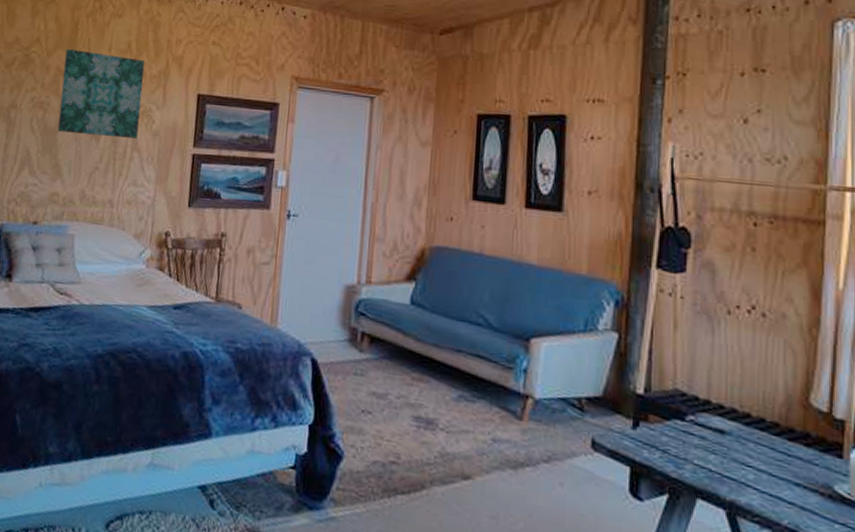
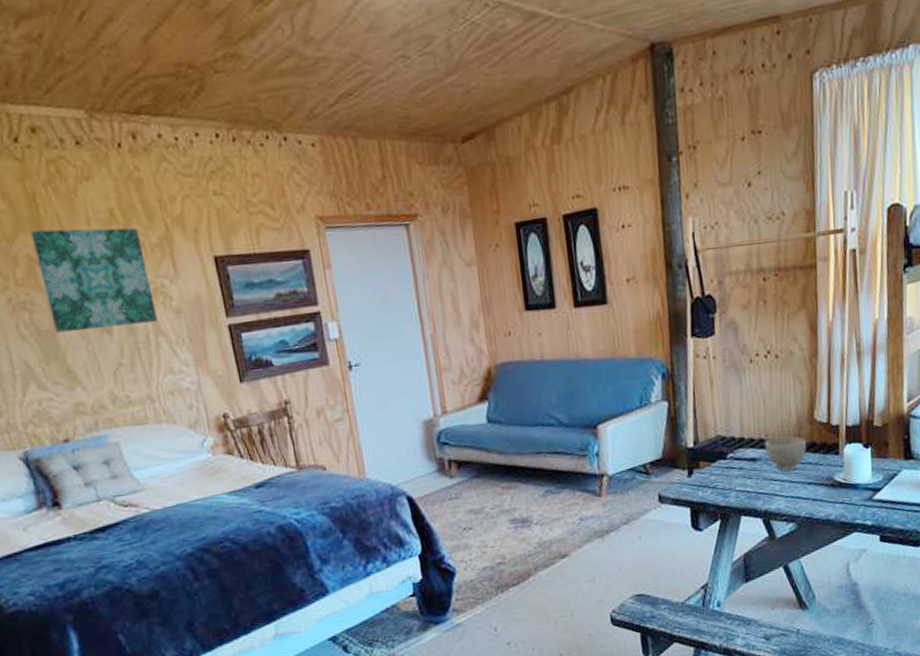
bowl: none [738,411,797,461] -> present [765,436,807,471]

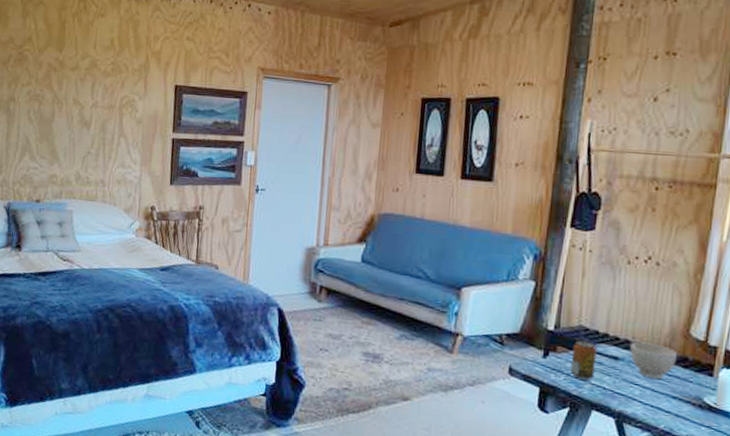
wall art: present [30,227,158,333] -> none [52,46,127,126]
beverage can: none [714,450,738,490] -> present [570,341,597,380]

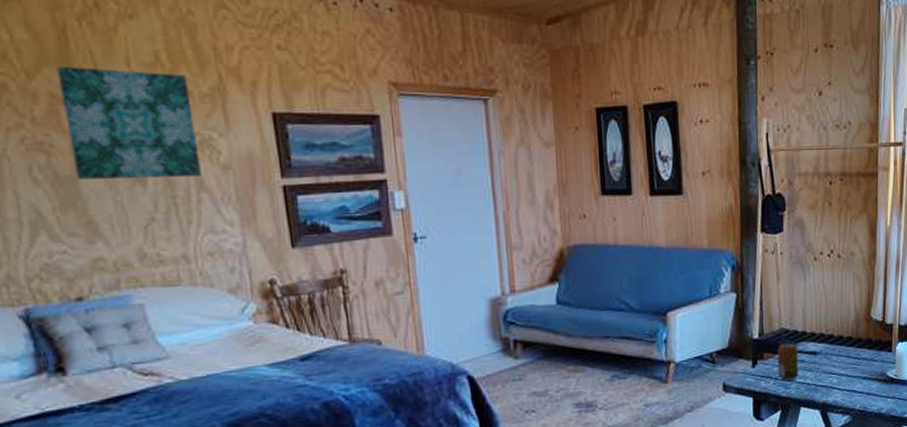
wall art: none [52,46,127,126] -> present [56,65,202,179]
bowl: present [630,341,678,380] -> none [825,332,864,366]

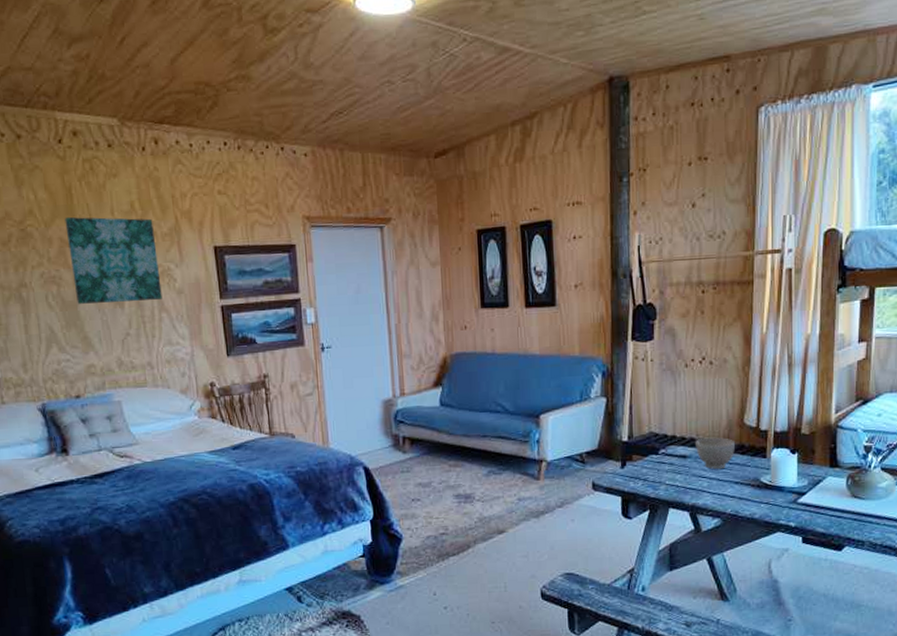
beverage can: present [777,343,799,381] -> none [646,446,668,482]
bowl: none [825,332,864,366] -> present [696,437,736,470]

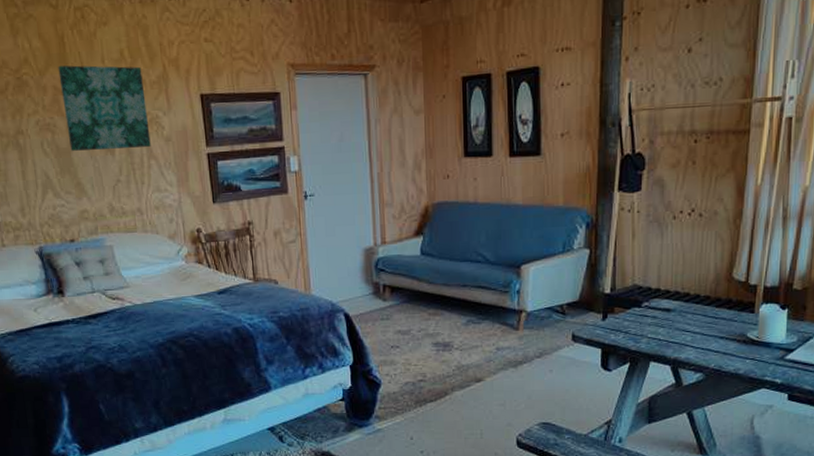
bowl: present [696,437,736,470] -> none [680,291,723,324]

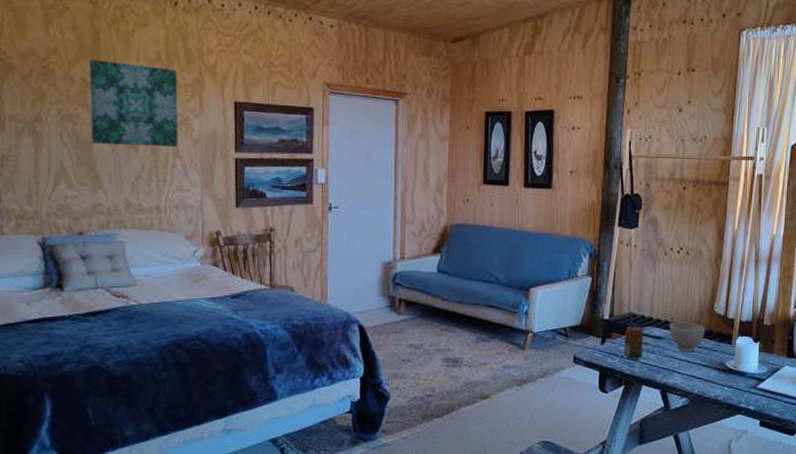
beverage can: none [627,299,651,335] -> present [623,326,644,360]
bowl: none [680,291,723,324] -> present [669,321,706,352]

